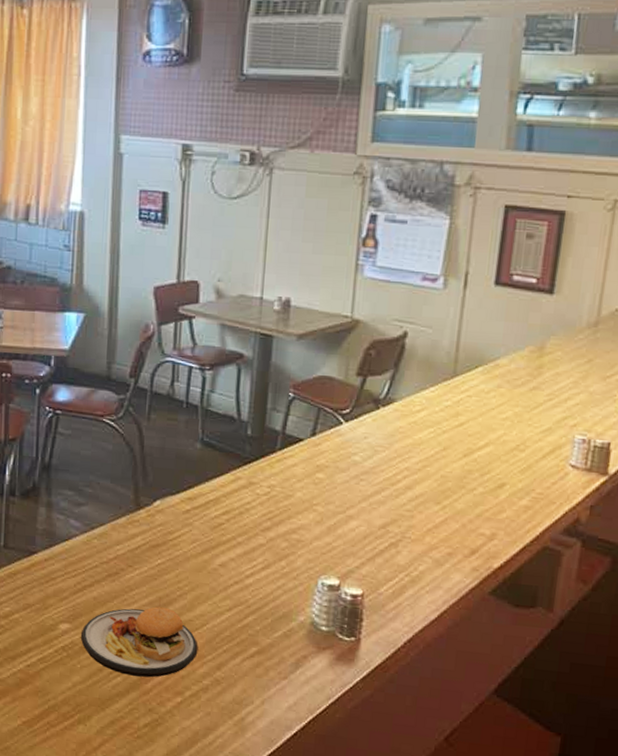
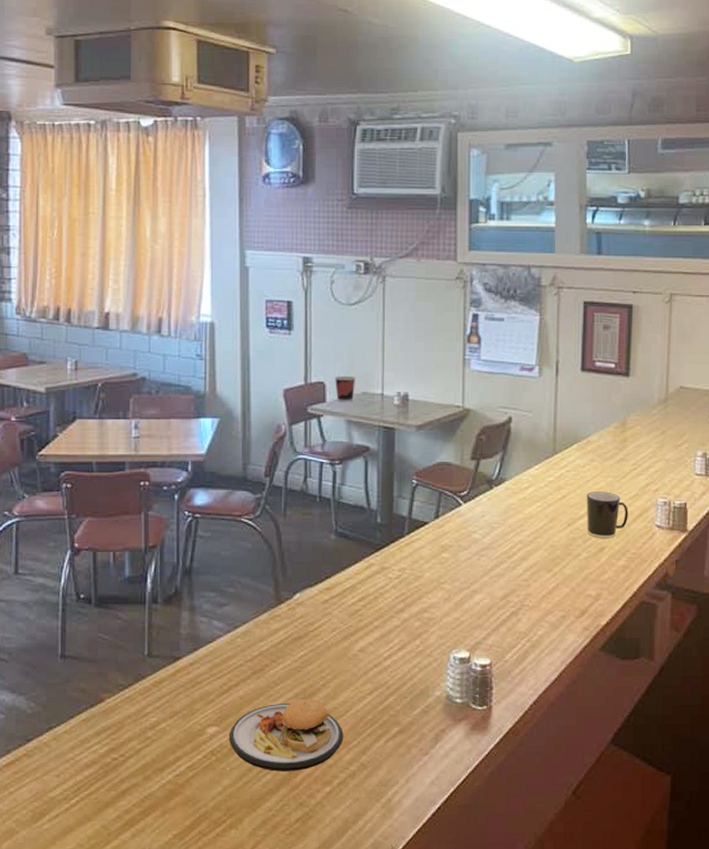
cup: none [210,275,234,305] -> present [335,375,356,403]
mug: none [485,421,538,474] -> present [586,492,628,538]

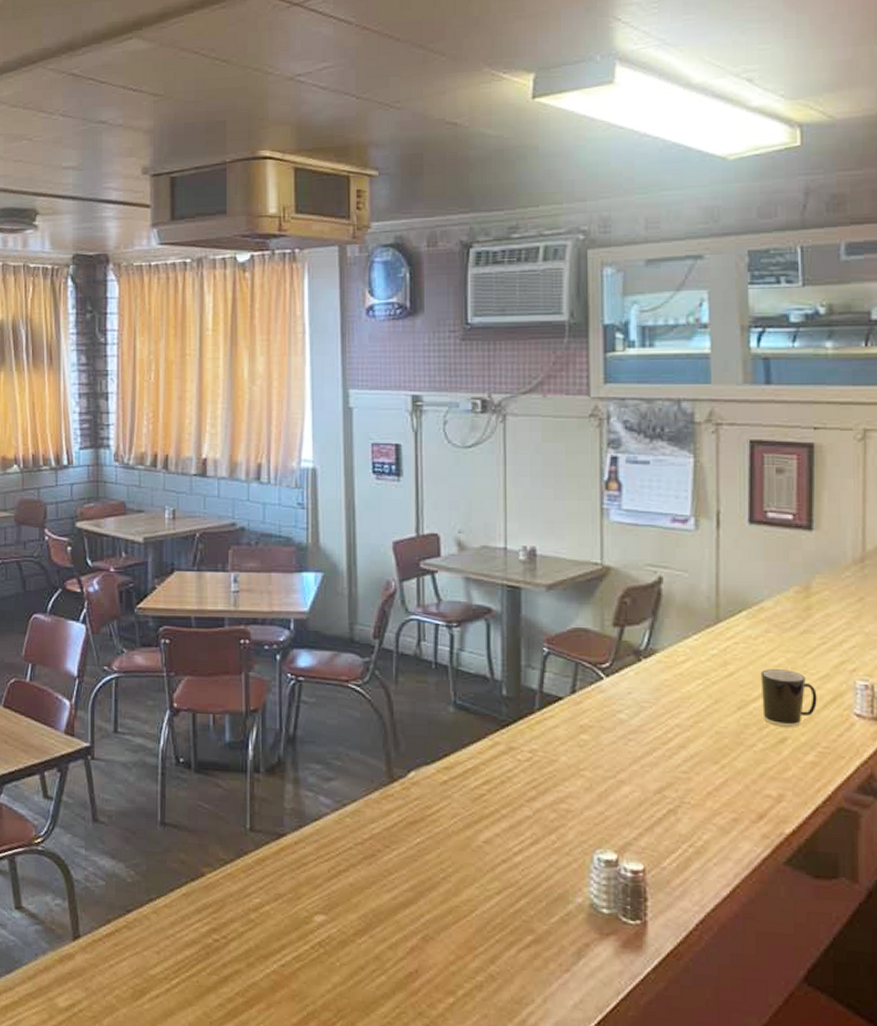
burger: present [228,689,344,771] -> none [338,881,468,975]
cup: present [335,375,356,403] -> none [450,526,475,558]

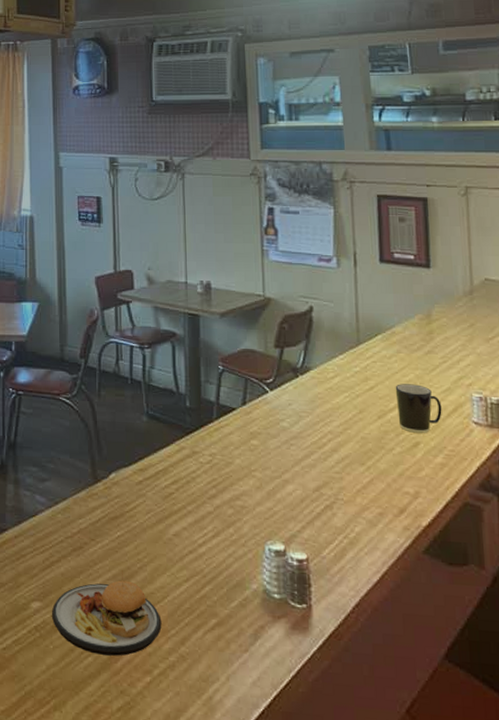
burger: none [338,881,468,975] -> present [51,570,162,656]

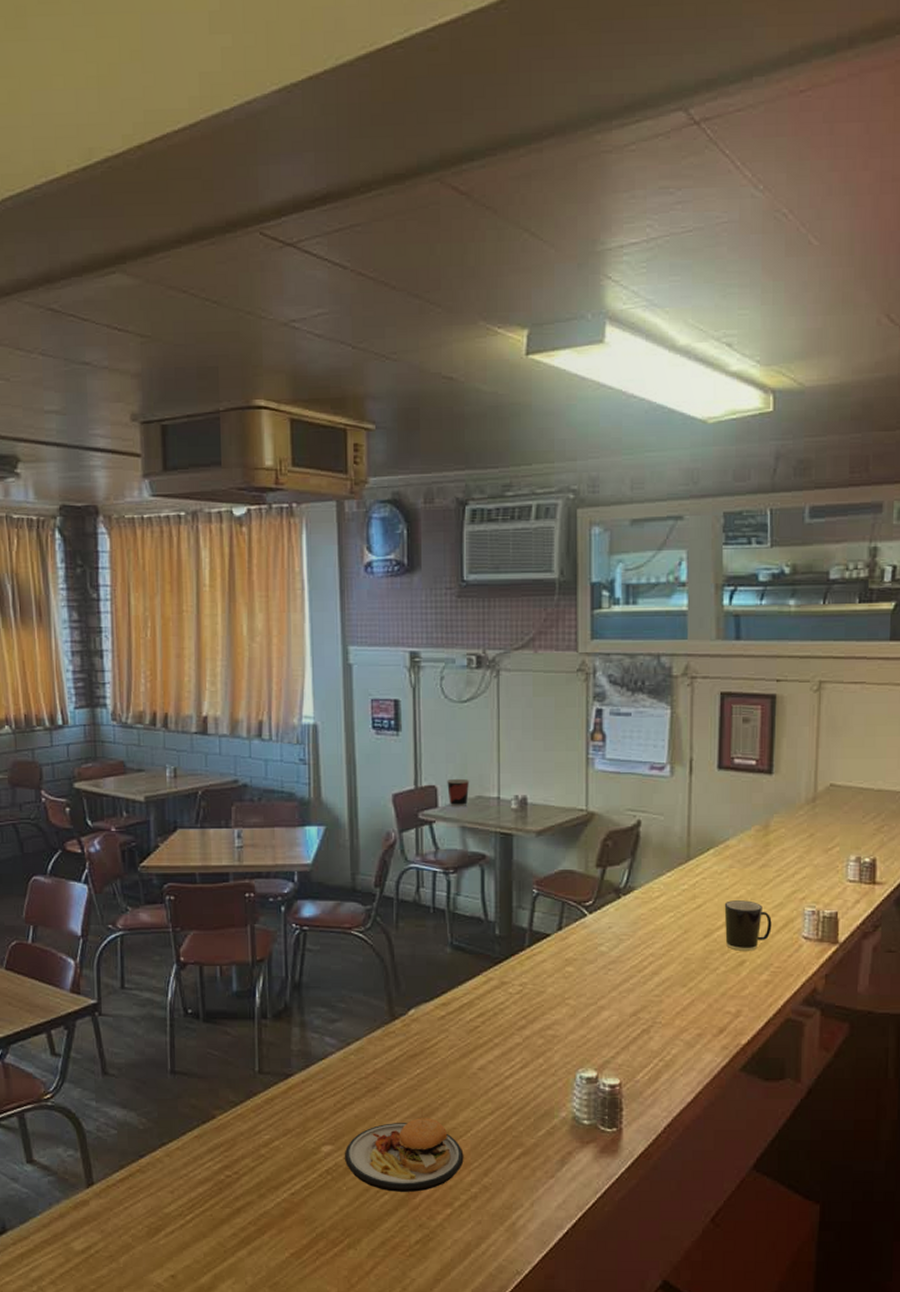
cup: none [142,264,161,290] -> present [447,778,470,808]

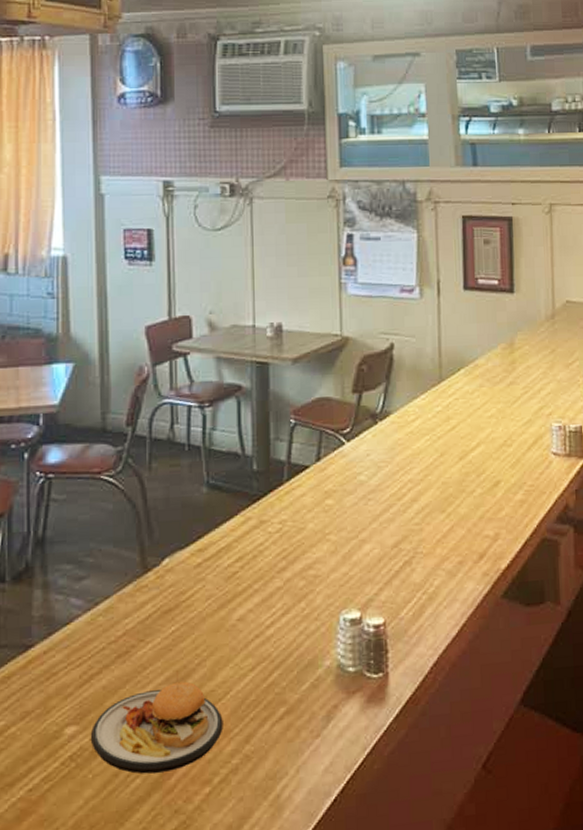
cup: present [447,778,470,808] -> none [202,307,225,338]
mug: present [724,900,772,951] -> none [477,419,523,471]

